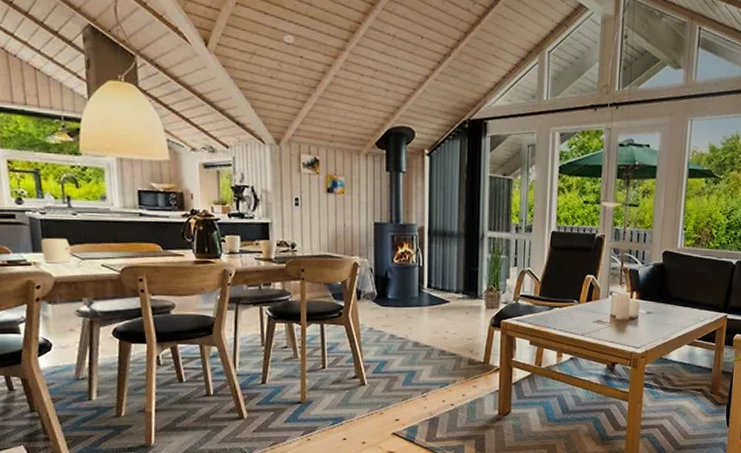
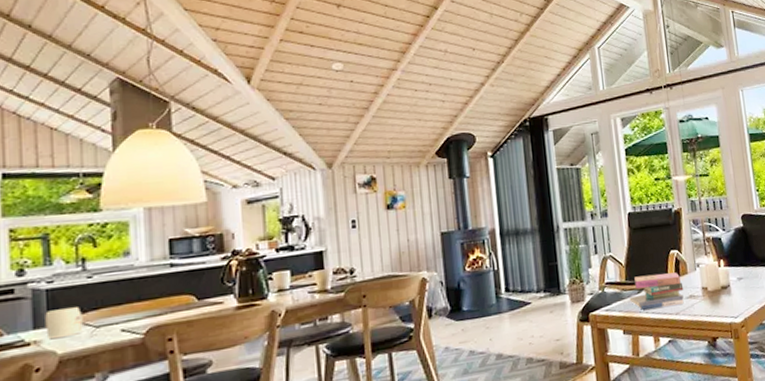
books: none [540,294,593,328] -> present [629,272,684,310]

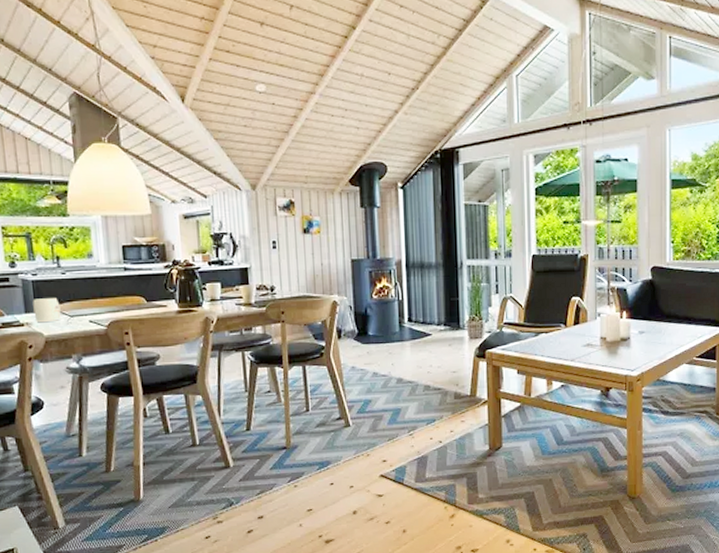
books: present [629,272,684,310] -> none [526,319,582,353]

